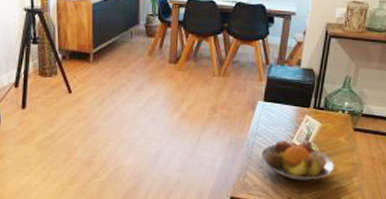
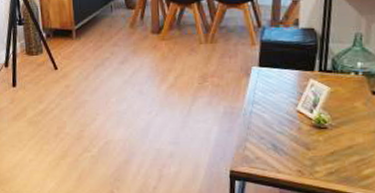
fruit bowl: present [259,139,334,180] -> none [258,106,351,152]

